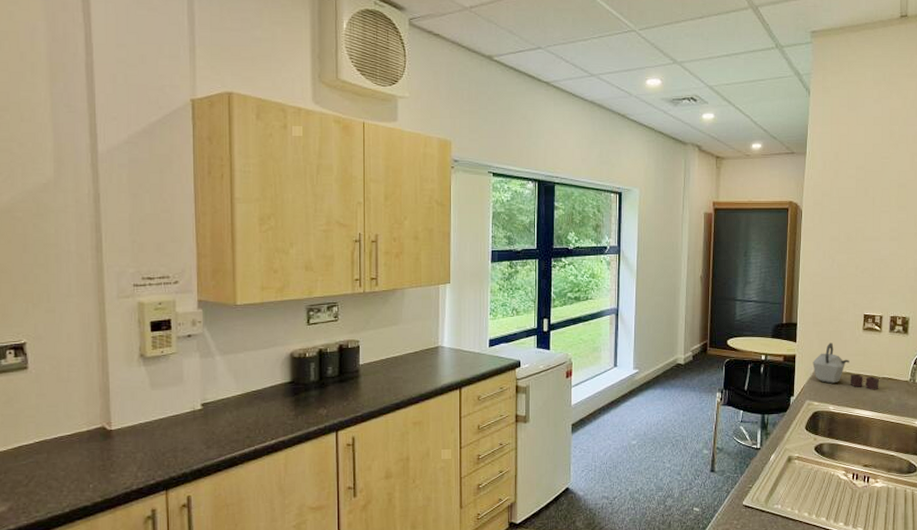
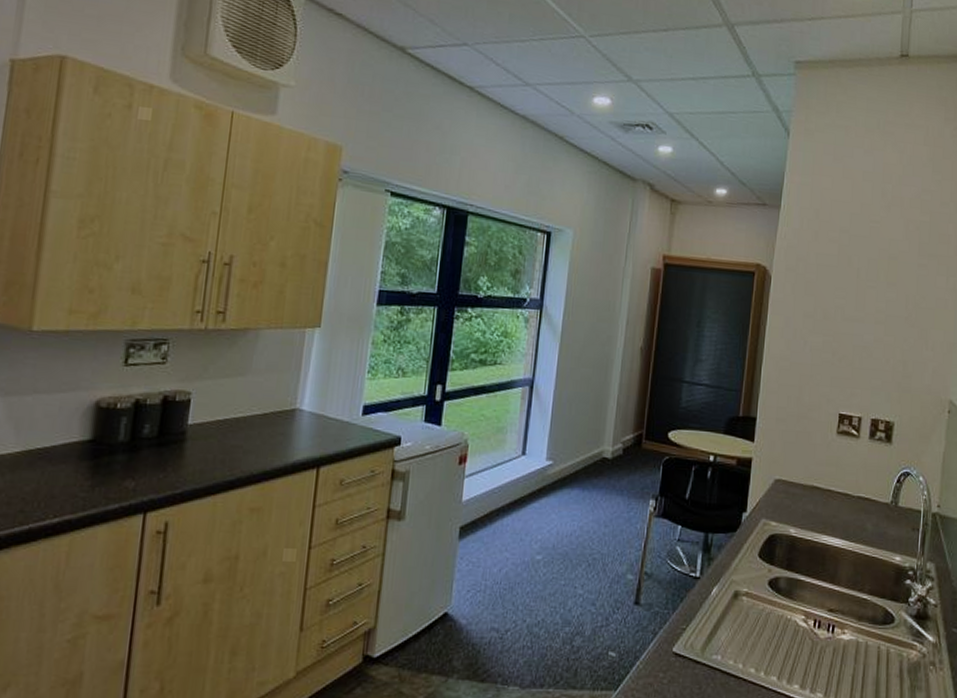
kettle: present [812,343,879,390] -> none [772,446,853,512]

